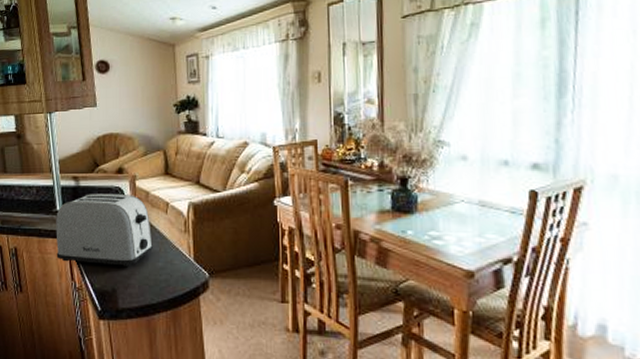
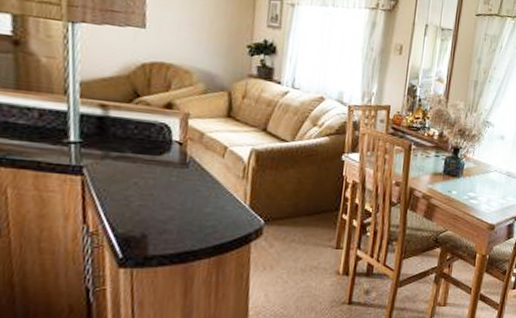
toaster: present [56,193,154,268] -> none [62,126,203,212]

